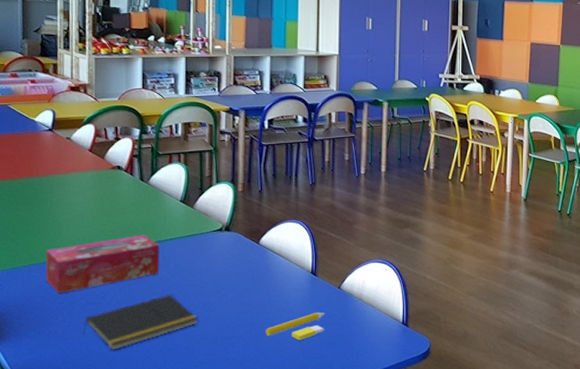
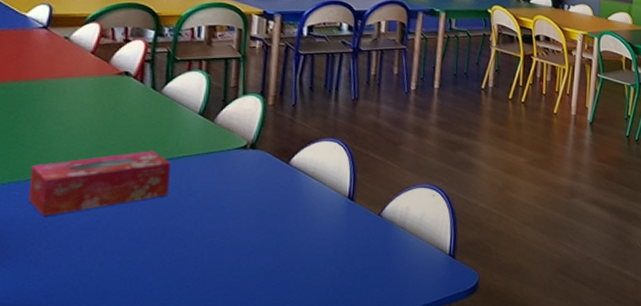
notepad: present [83,295,199,350] -> none [71,220,214,282]
pencil: present [265,312,326,341] -> none [290,241,362,273]

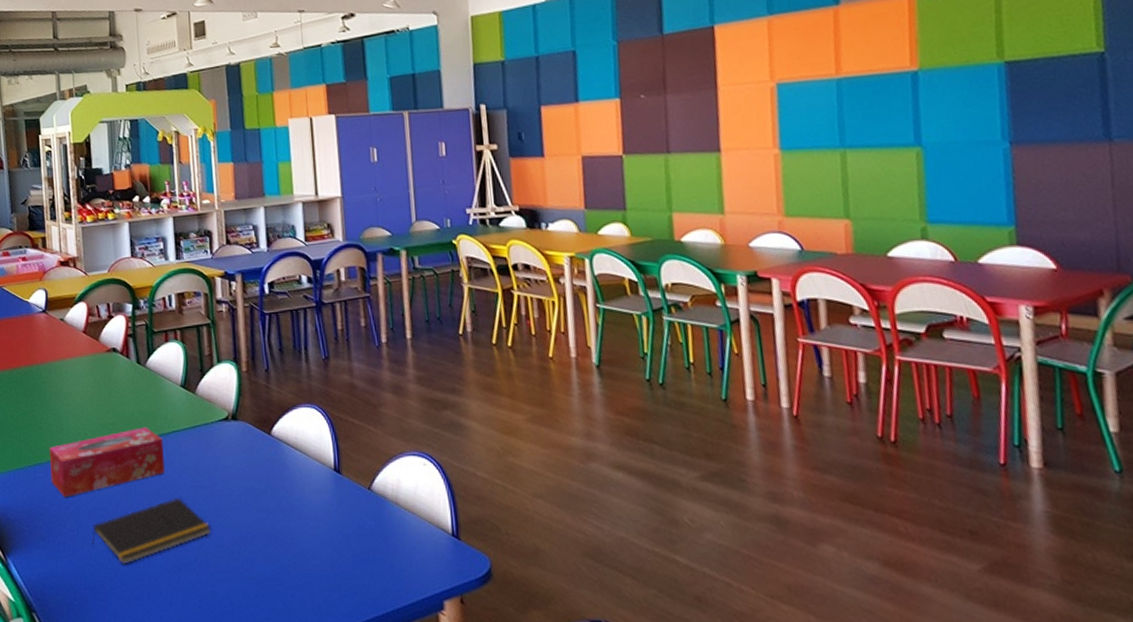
notepad: none [71,220,214,282] -> present [92,498,212,564]

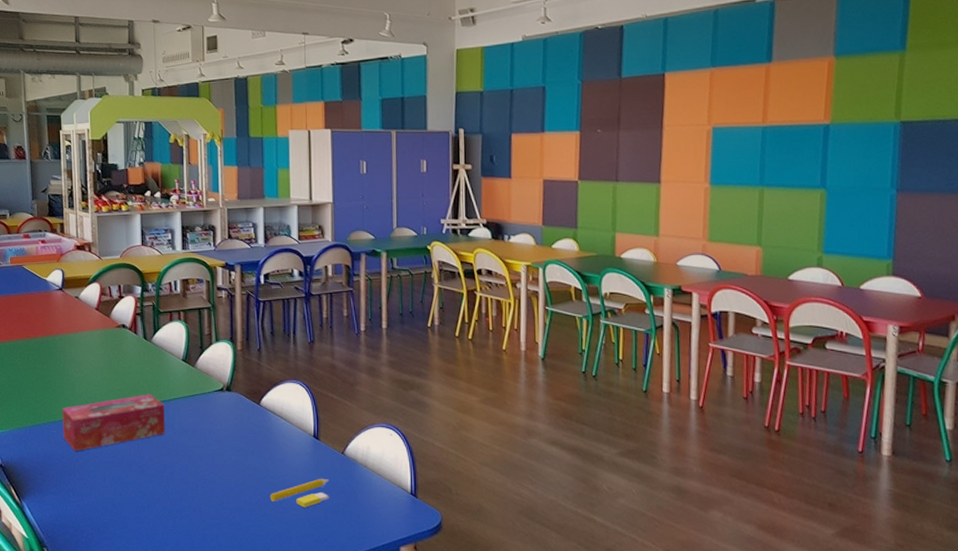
notepad: present [92,498,212,564] -> none [99,456,205,509]
pencil: none [287,519,356,556] -> present [269,478,330,508]

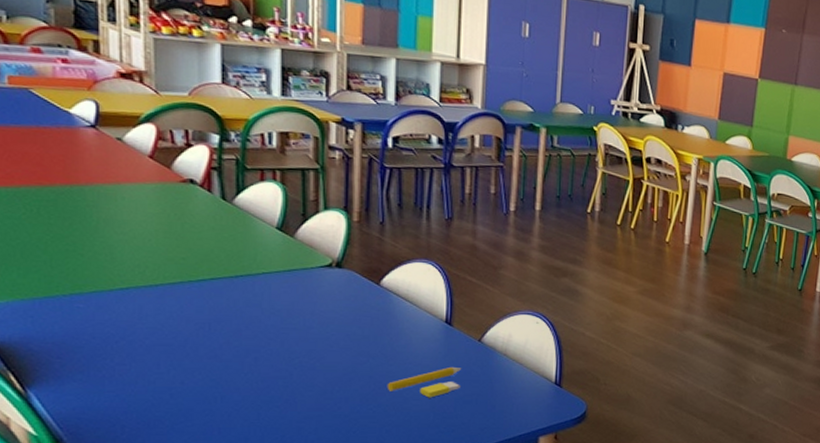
tissue box: present [62,394,165,452] -> none [93,265,249,331]

